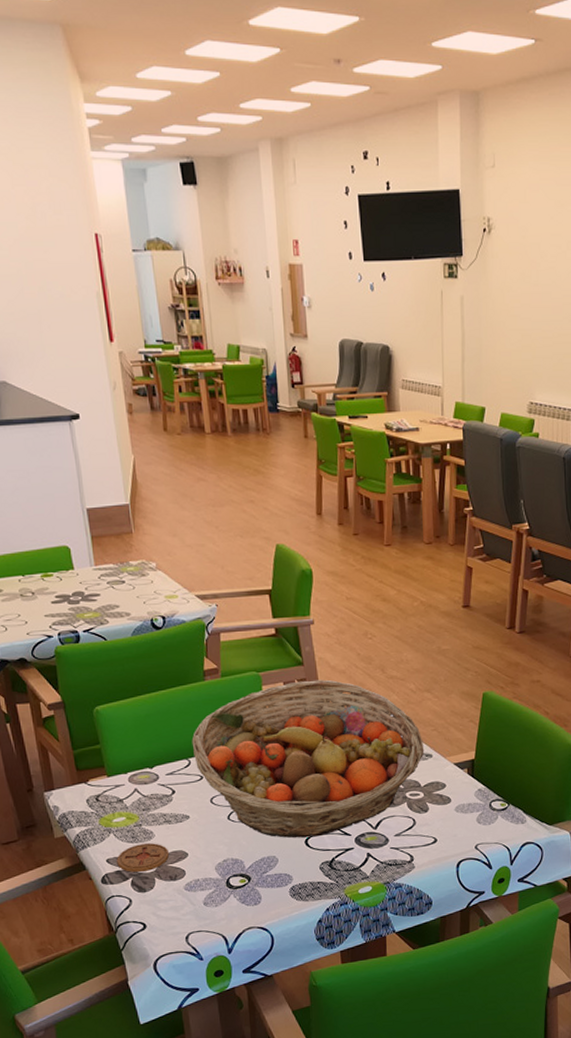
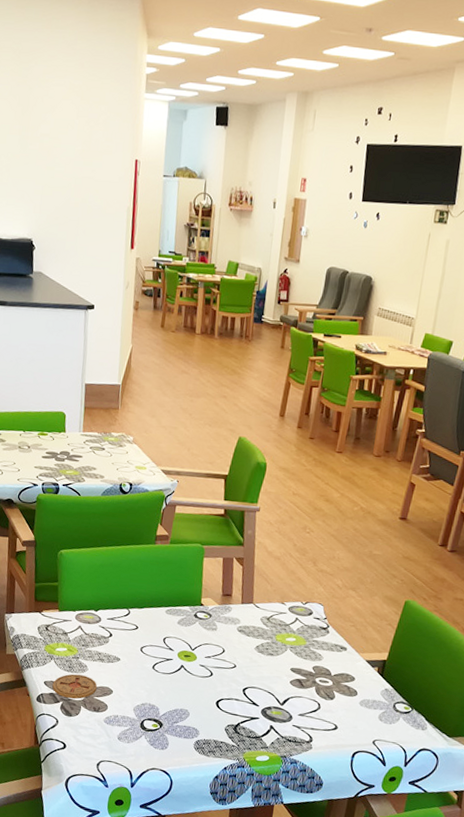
fruit basket: present [191,679,425,839] -> none [134,559,341,701]

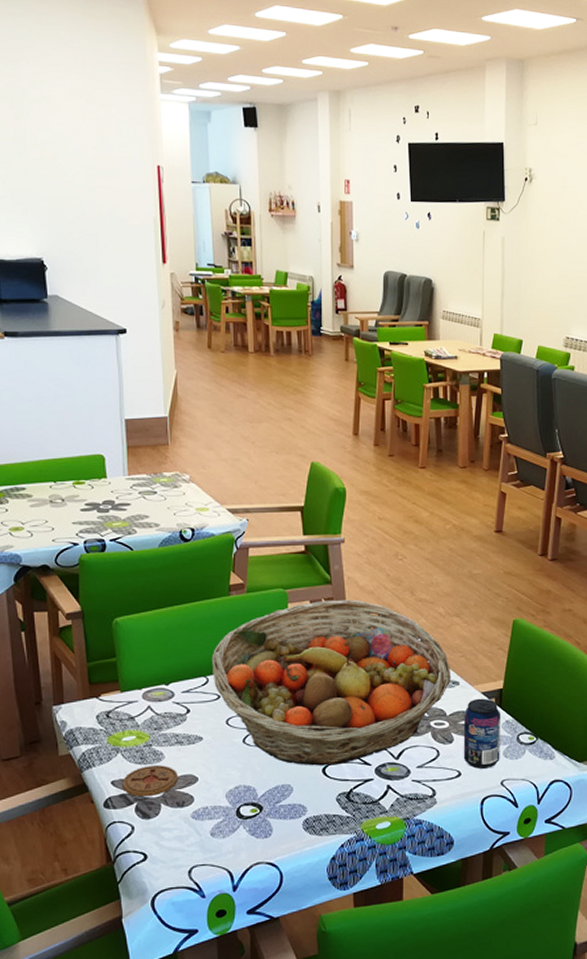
fruit basket: none [134,559,341,701] -> present [211,599,451,766]
beverage can: none [341,665,382,728] -> present [463,698,501,769]

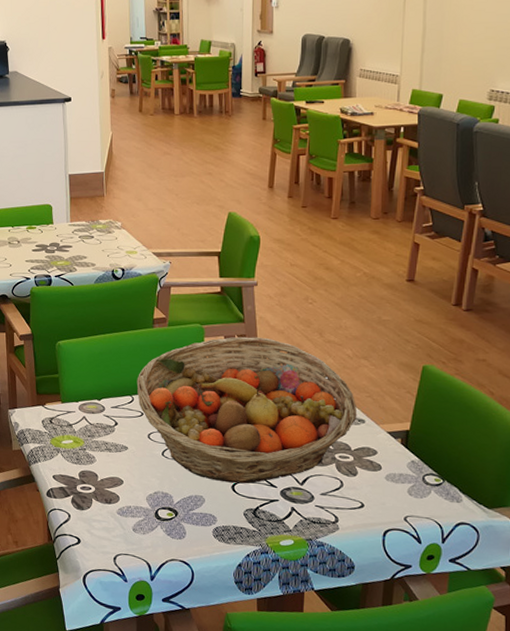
coaster: present [122,765,179,797] -> none [61,466,108,492]
beverage can: present [463,698,501,769] -> none [366,437,407,504]

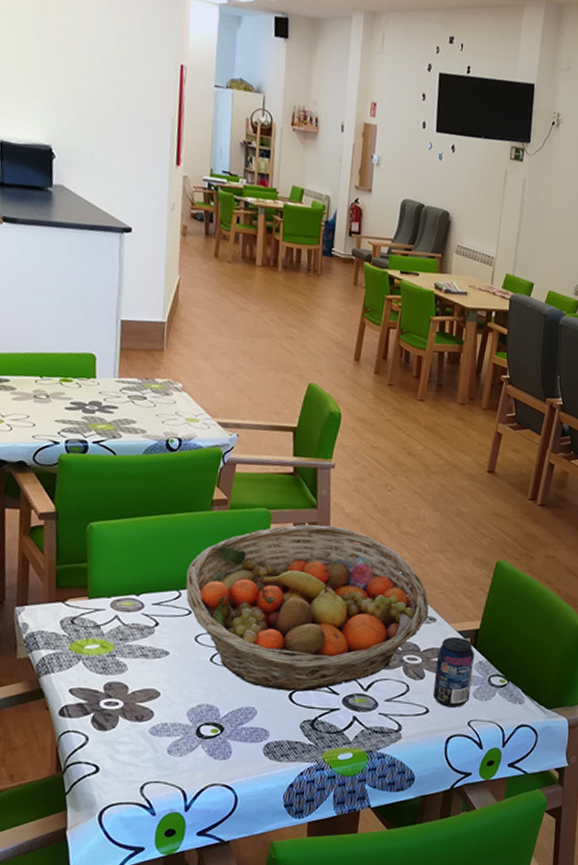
beverage can: none [366,437,407,504] -> present [432,636,475,708]

